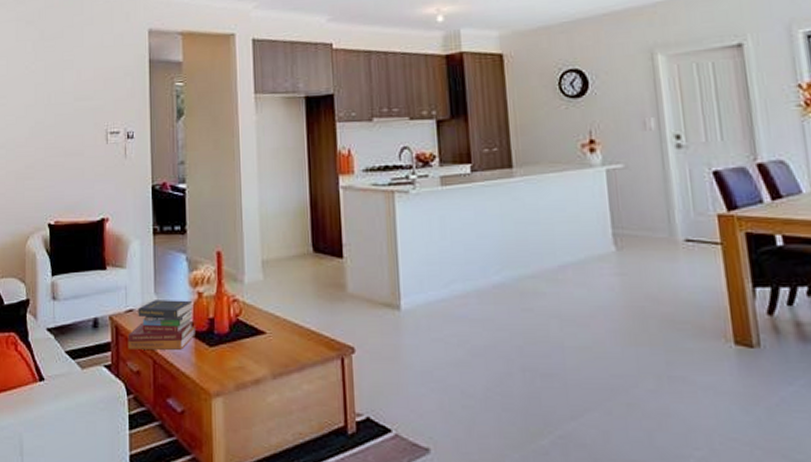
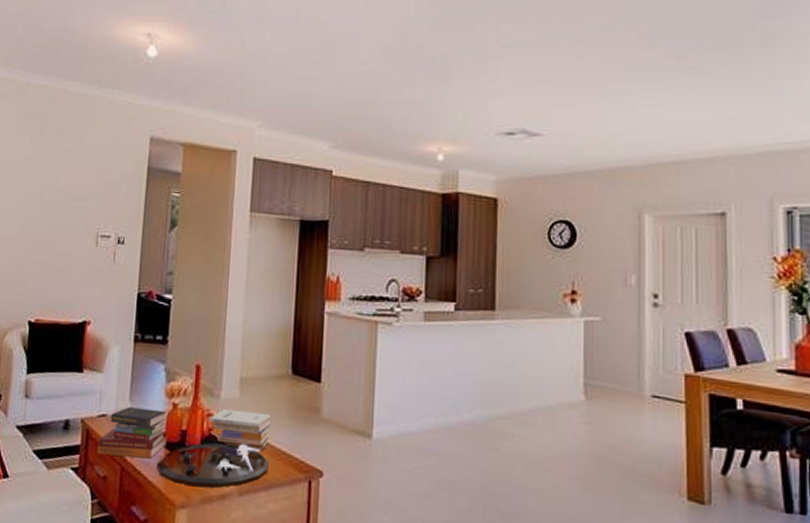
decorative tray: none [187,326,299,374] -> present [156,443,269,488]
books: none [235,294,297,333] -> present [209,409,272,452]

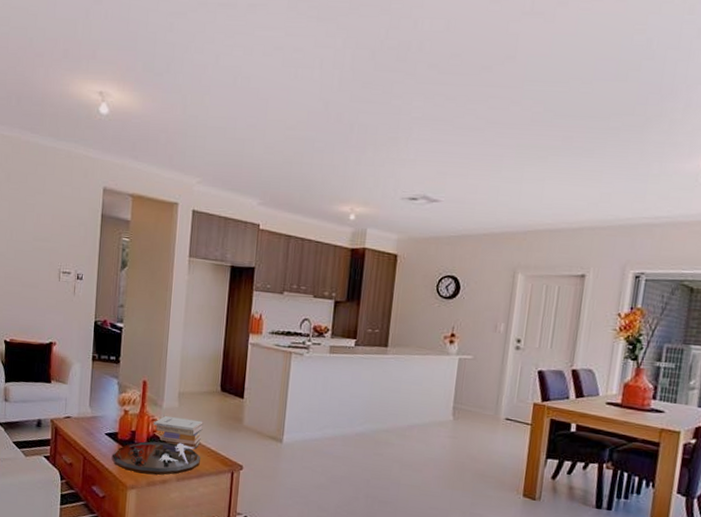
books: present [96,407,167,459] -> none [64,411,120,452]

